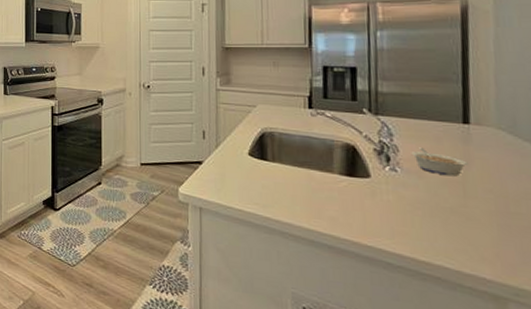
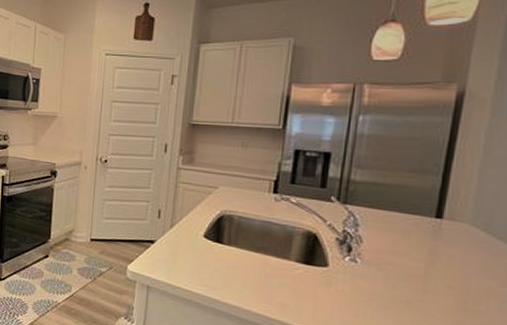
legume: present [411,147,468,177] -> none [374,239,433,271]

